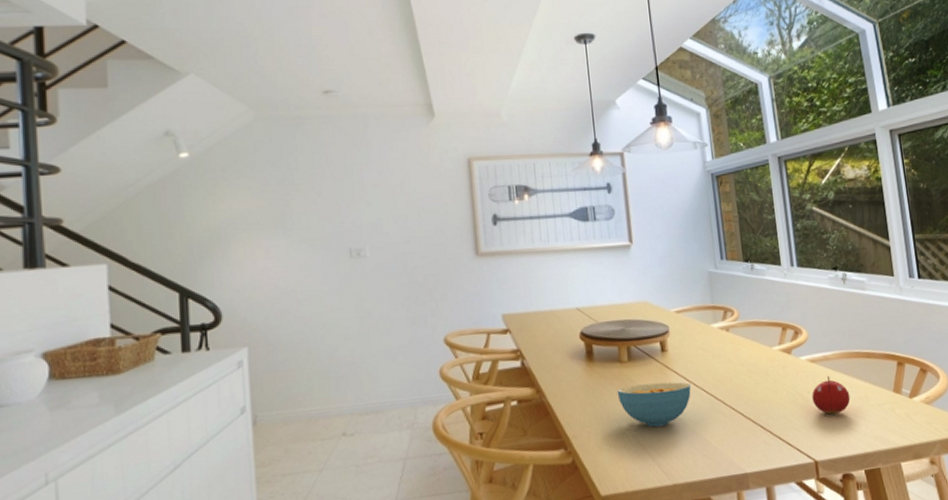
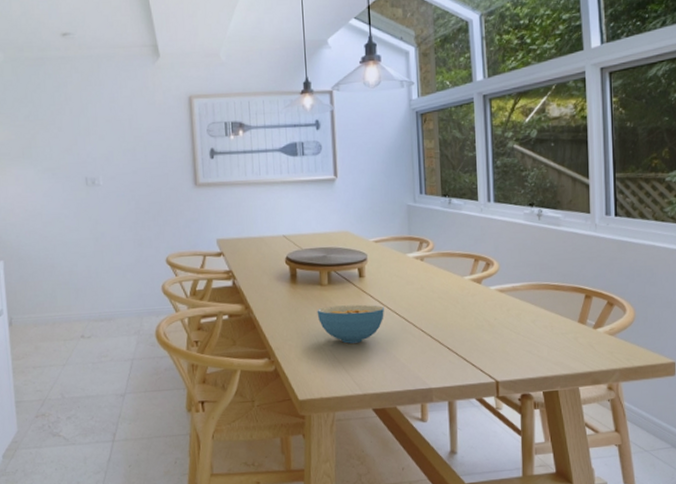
fruit: present [812,375,851,415] -> none [498,305,535,340]

